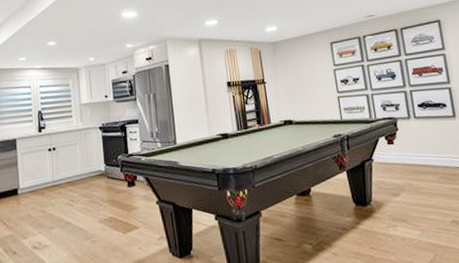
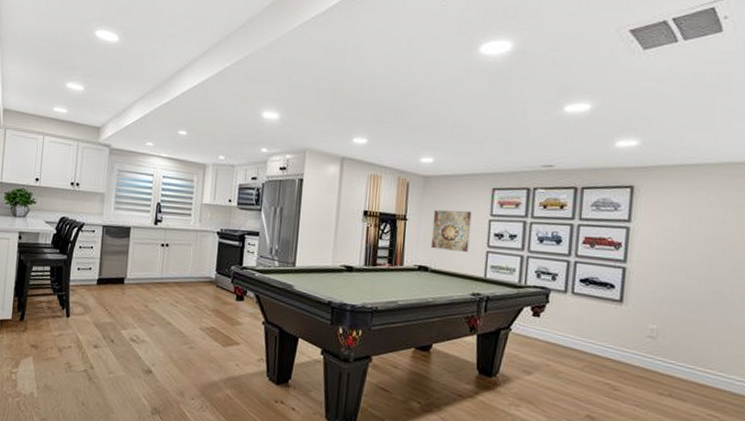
wall art: none [286,65,323,104] -> present [430,209,472,252]

